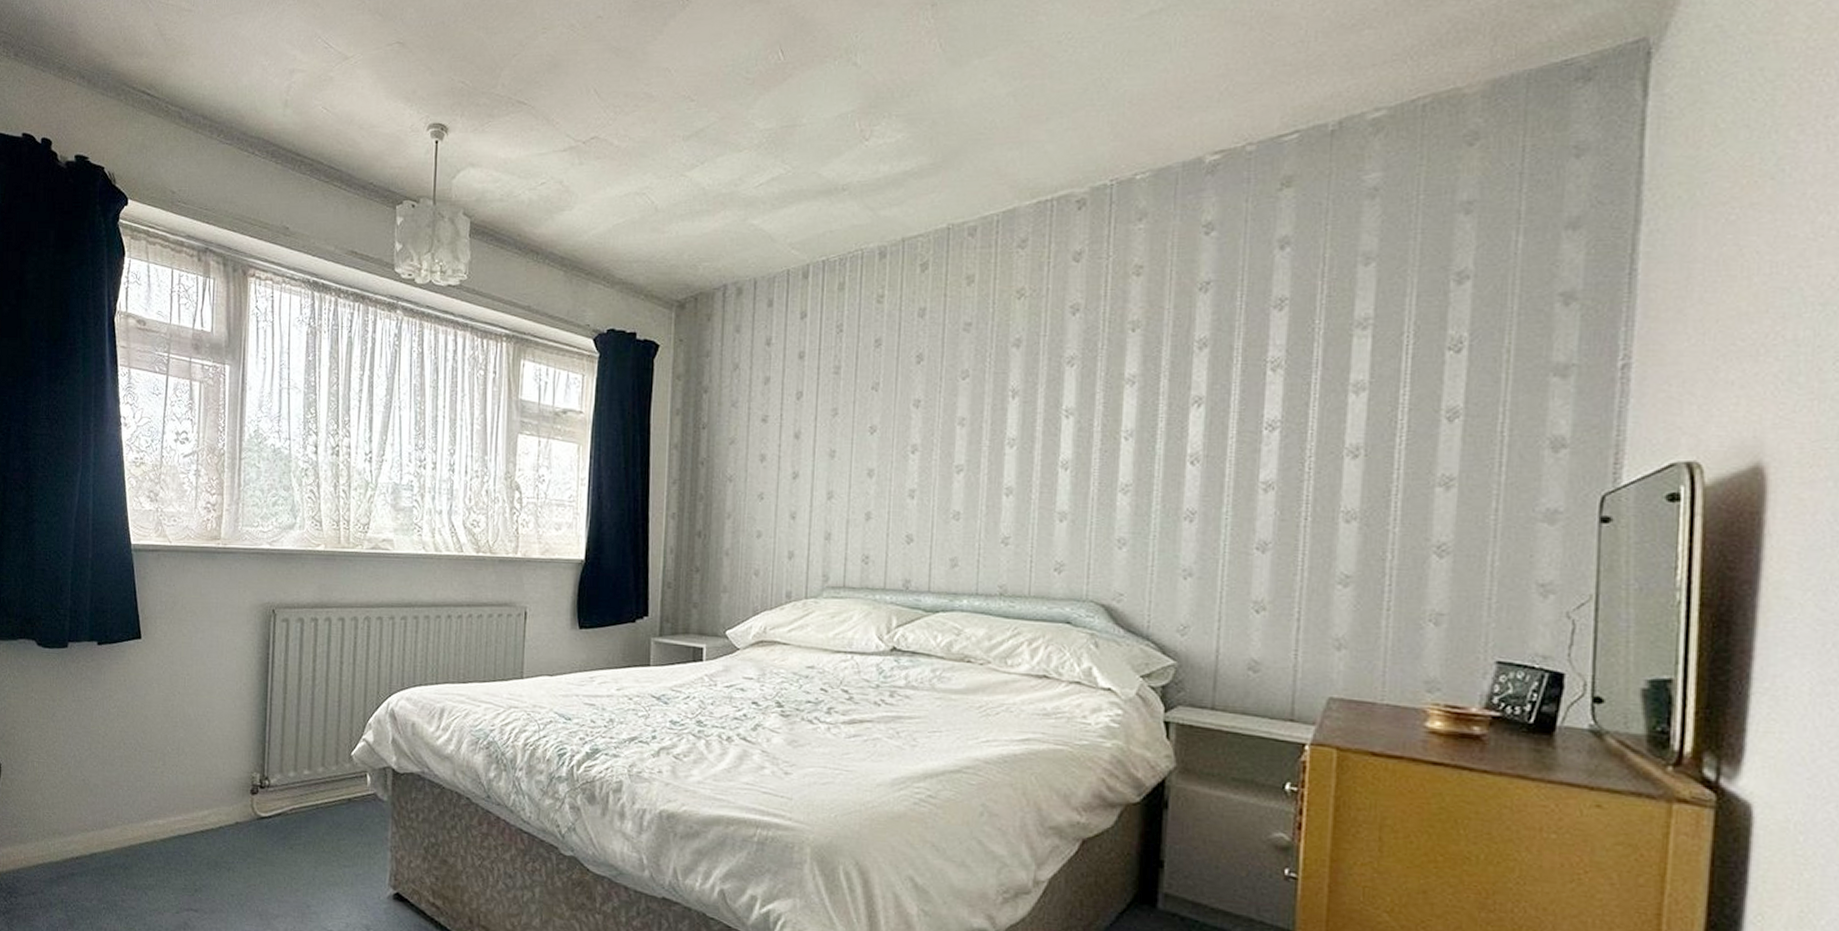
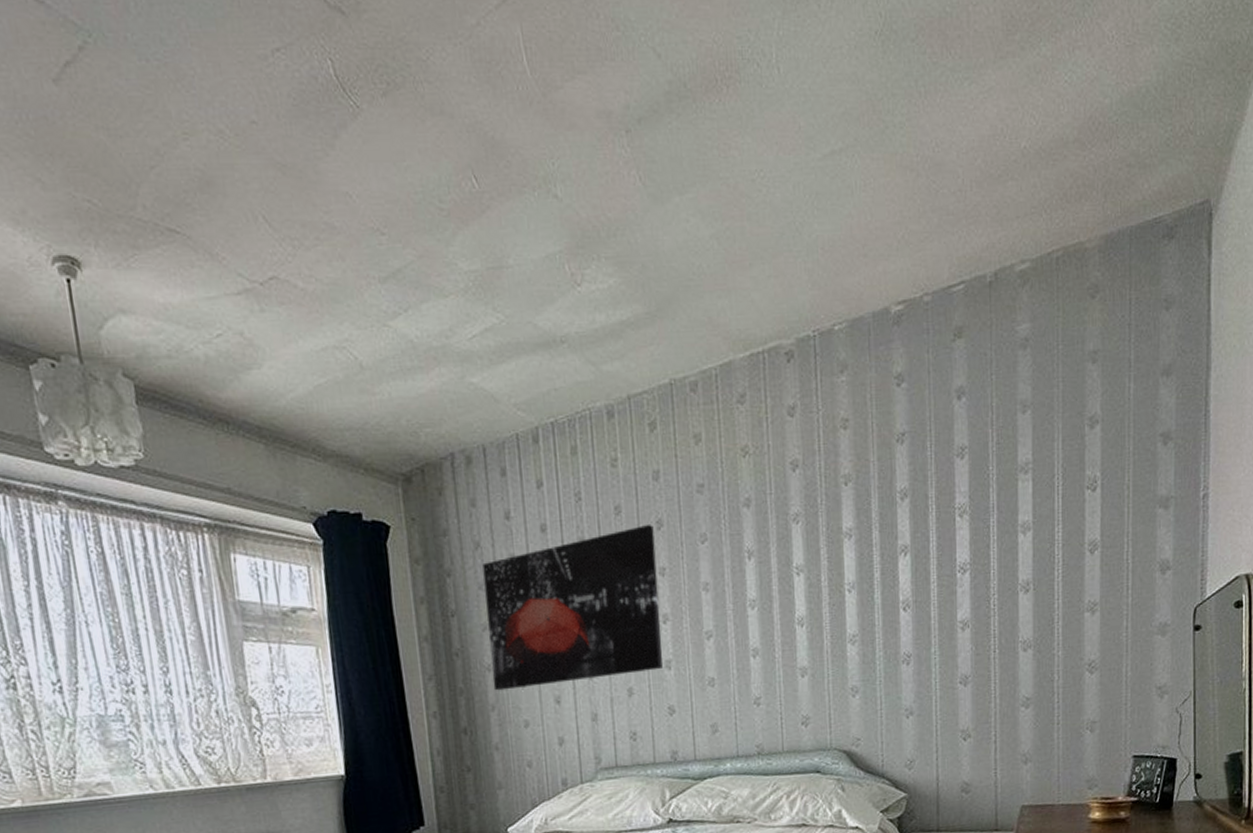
wall art: none [732,359,913,501] -> present [482,525,663,691]

